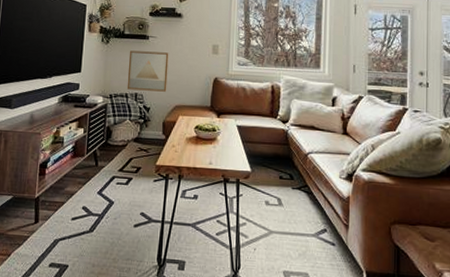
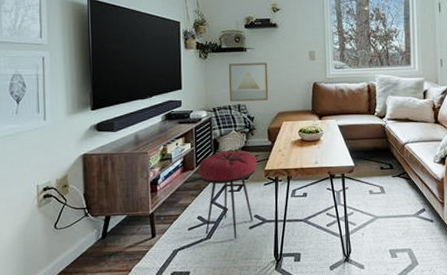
stool: none [87,140,149,236] -> present [197,150,257,239]

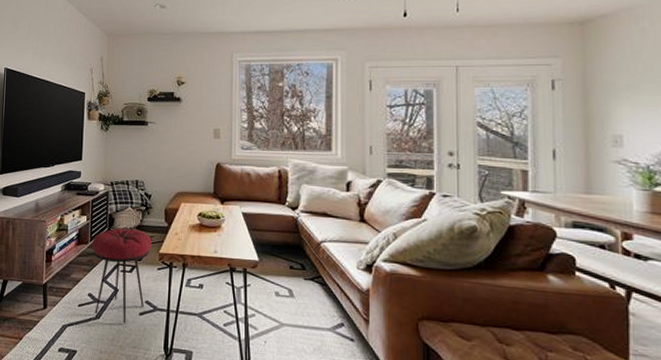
wall art: present [228,62,269,102] -> none [127,137,169,179]

